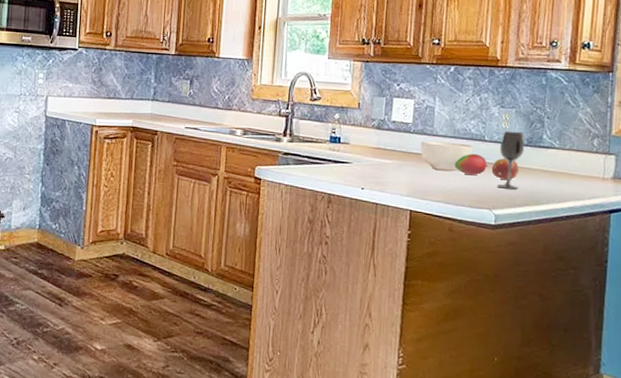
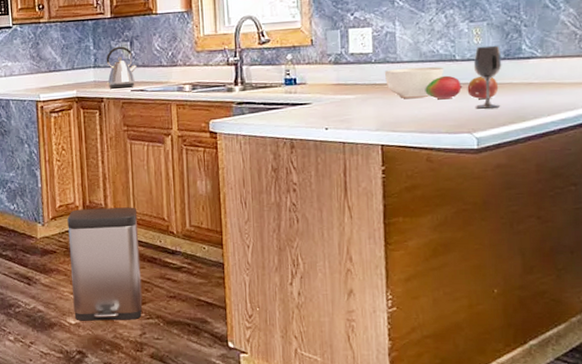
pedal bin: none [101,236,176,352] -> present [67,207,143,321]
kettle: none [161,83,195,127] -> present [105,46,138,91]

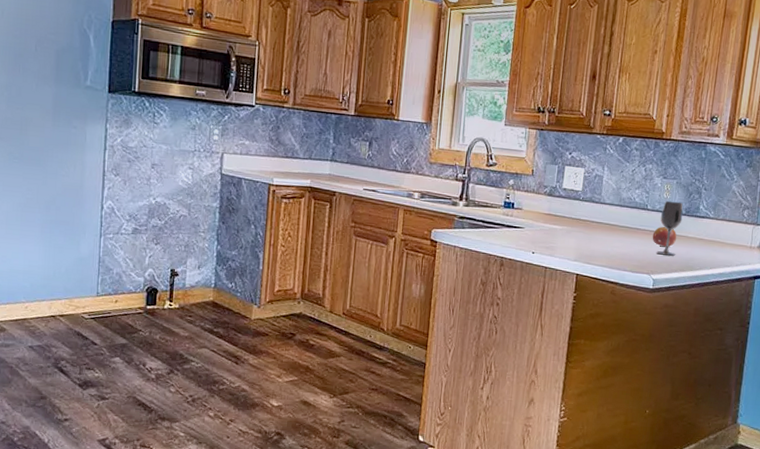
pedal bin: present [67,207,143,321] -> none [278,296,353,408]
kettle: present [105,46,138,91] -> none [339,144,373,188]
bowl: present [384,67,444,99] -> none [588,208,637,238]
fruit: present [425,75,463,100] -> none [619,221,649,243]

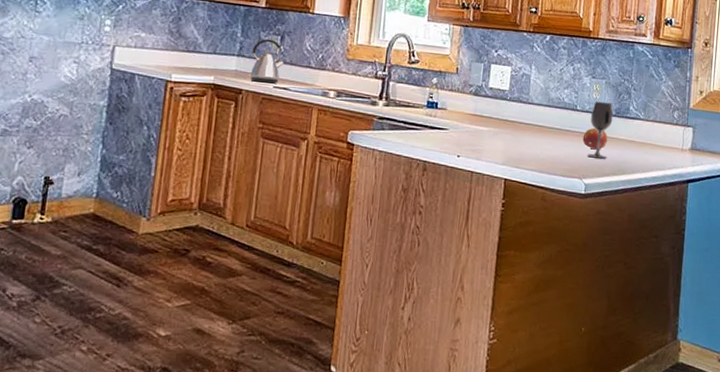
kettle: none [339,144,373,188] -> present [247,38,285,86]

